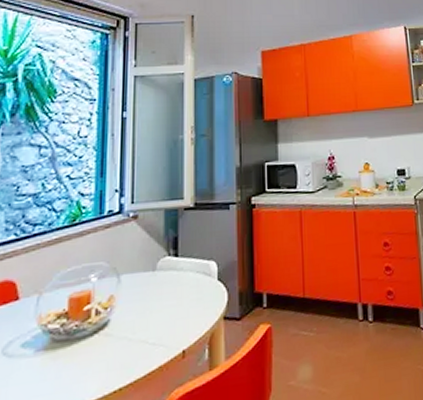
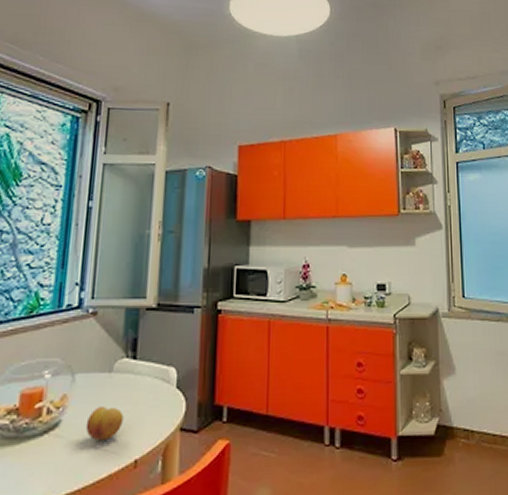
fruit: none [134,302,170,336] -> present [85,406,124,440]

